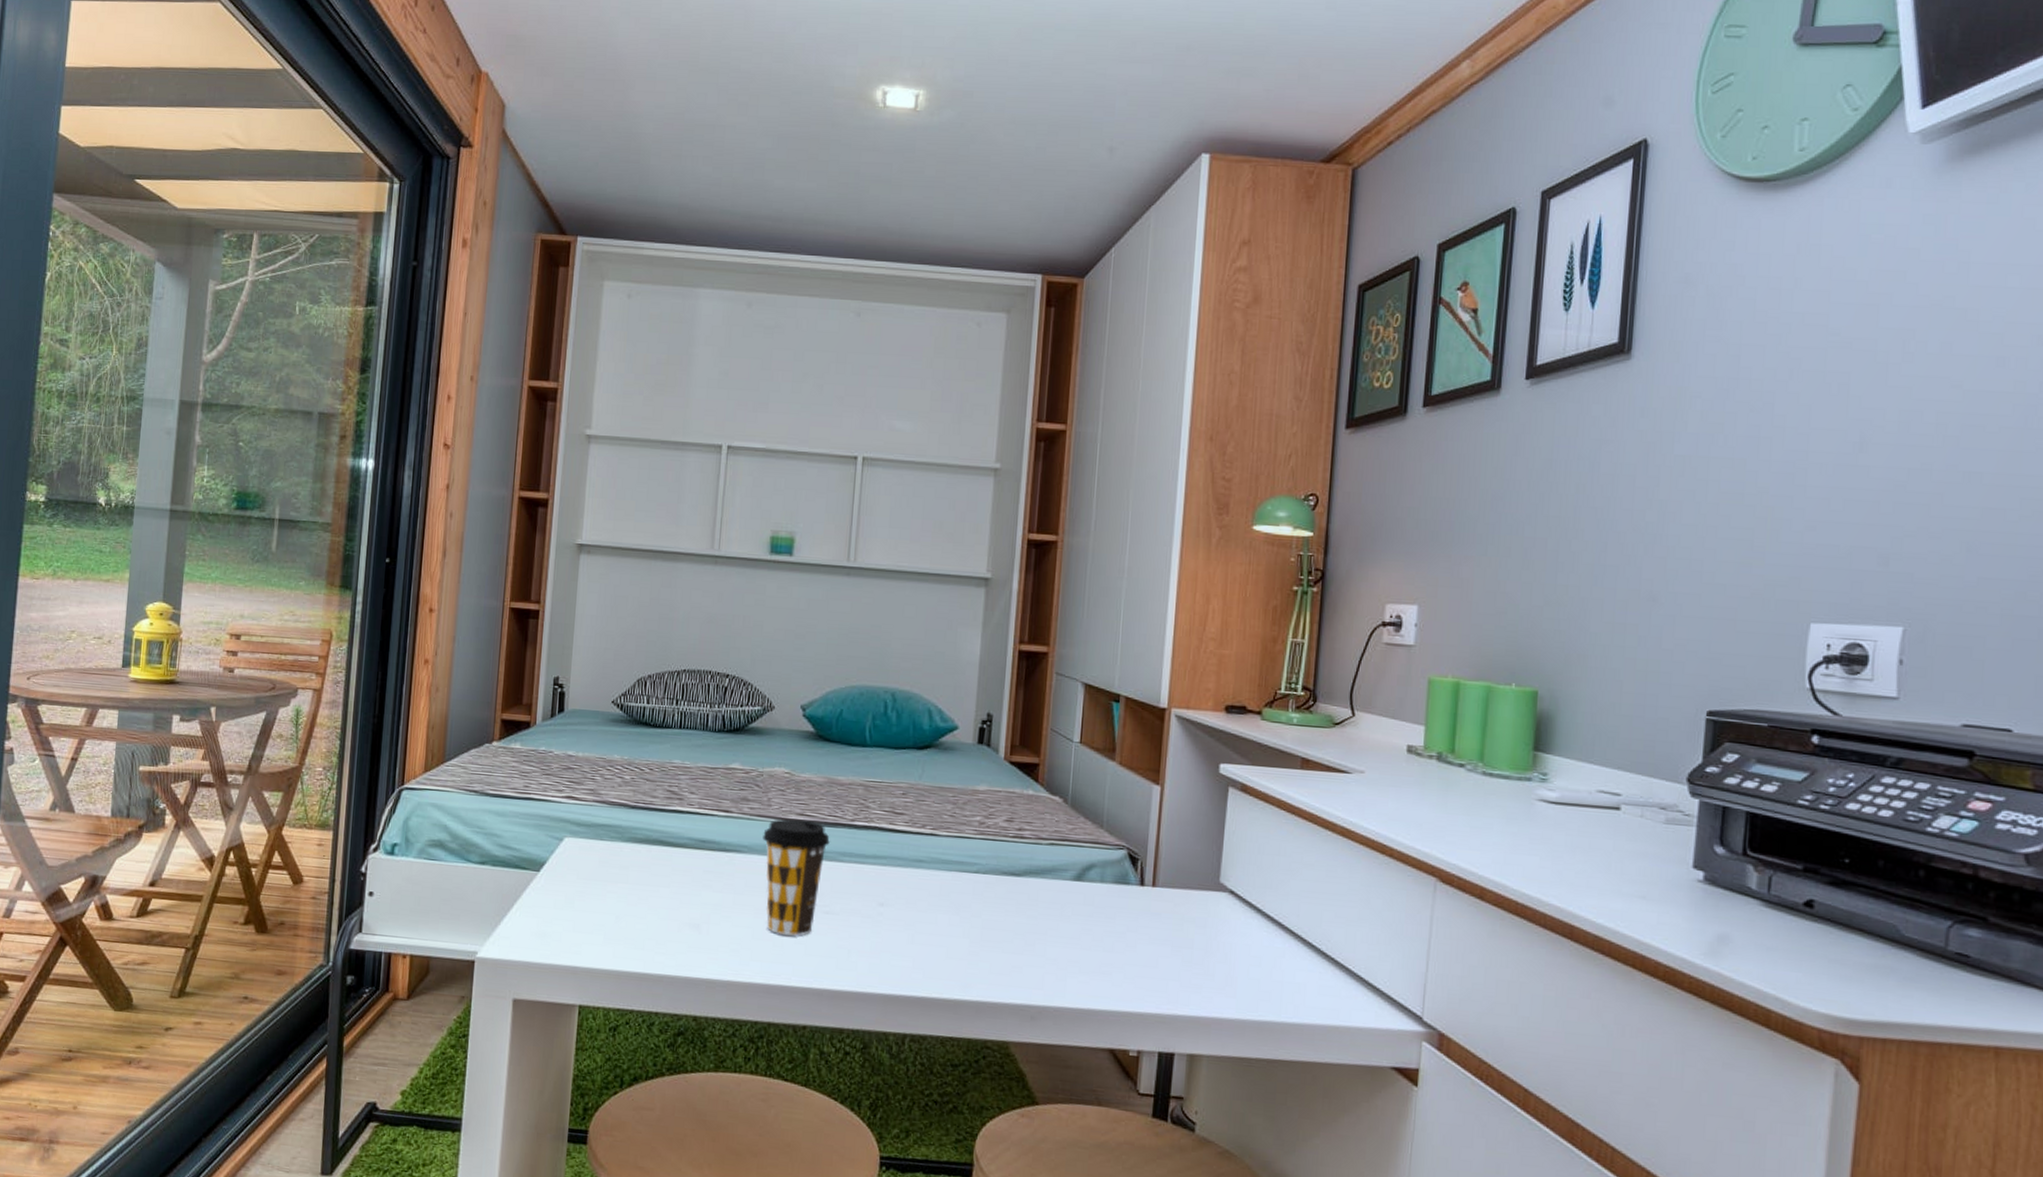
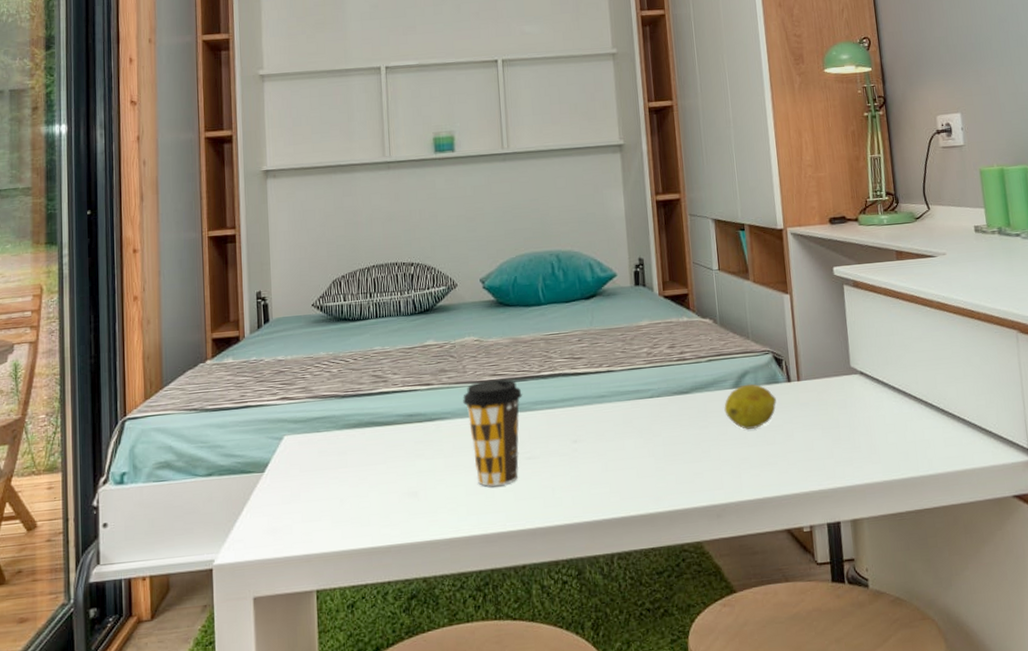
fruit: none [1059,878,1123,930] -> present [724,384,776,429]

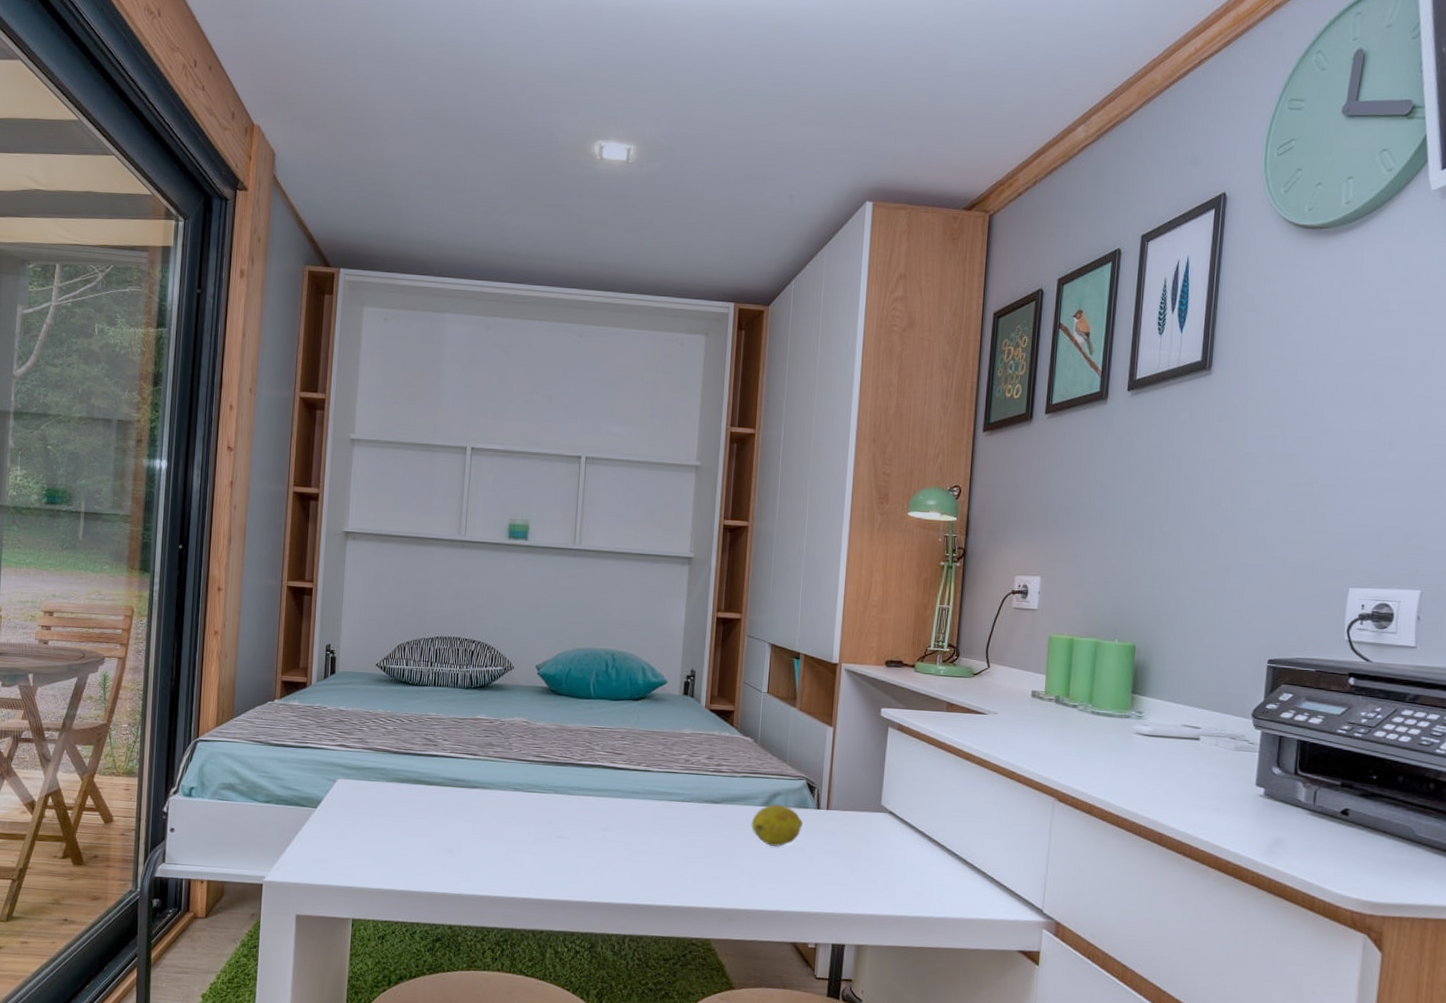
coffee cup: present [463,379,522,487] -> none [505,760,561,857]

